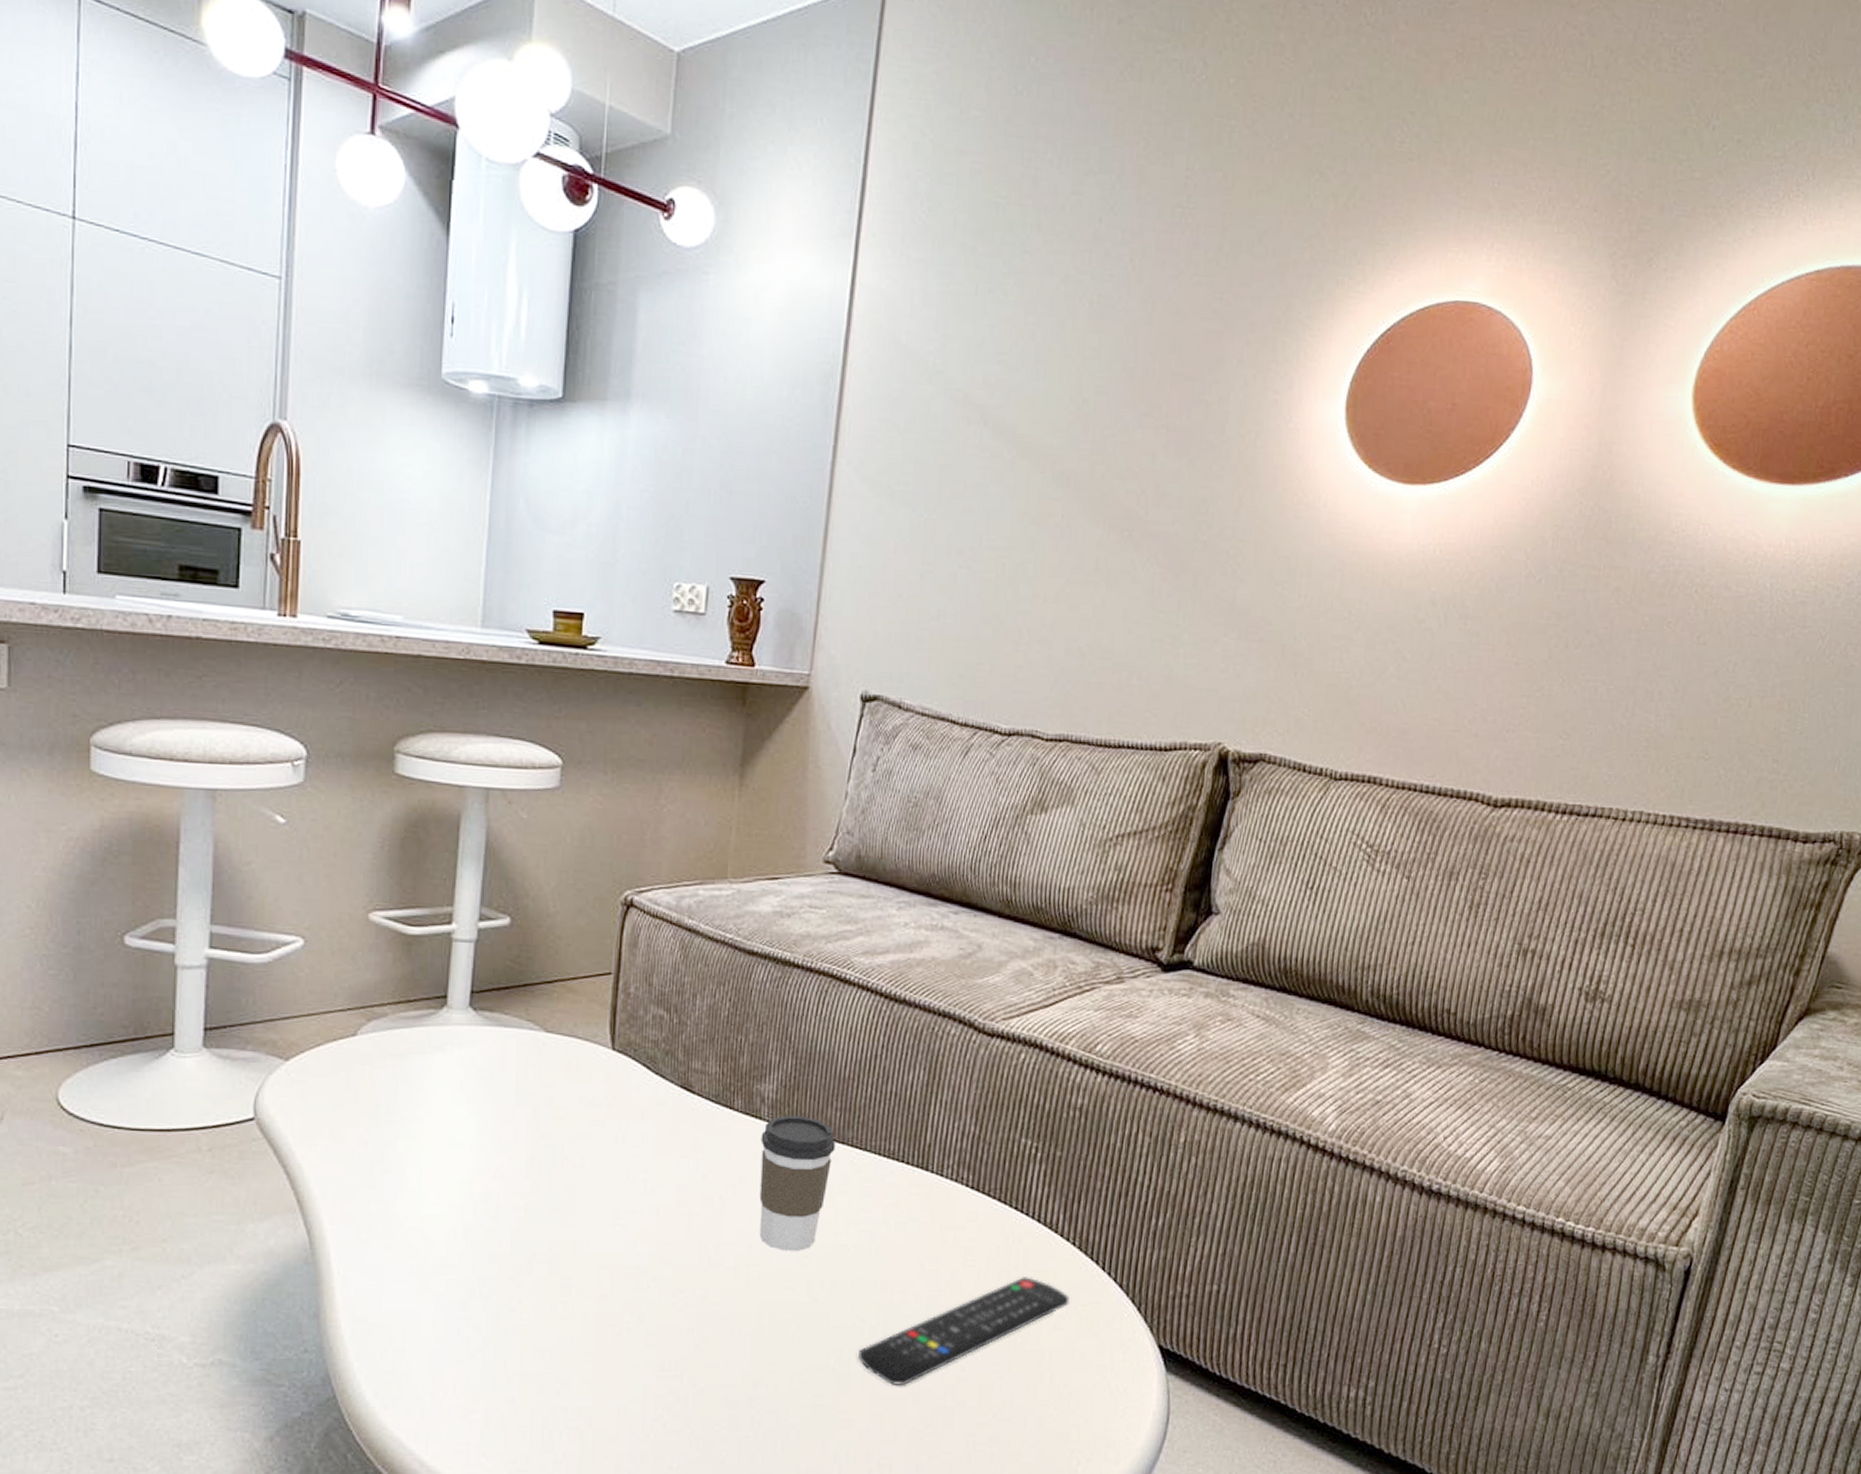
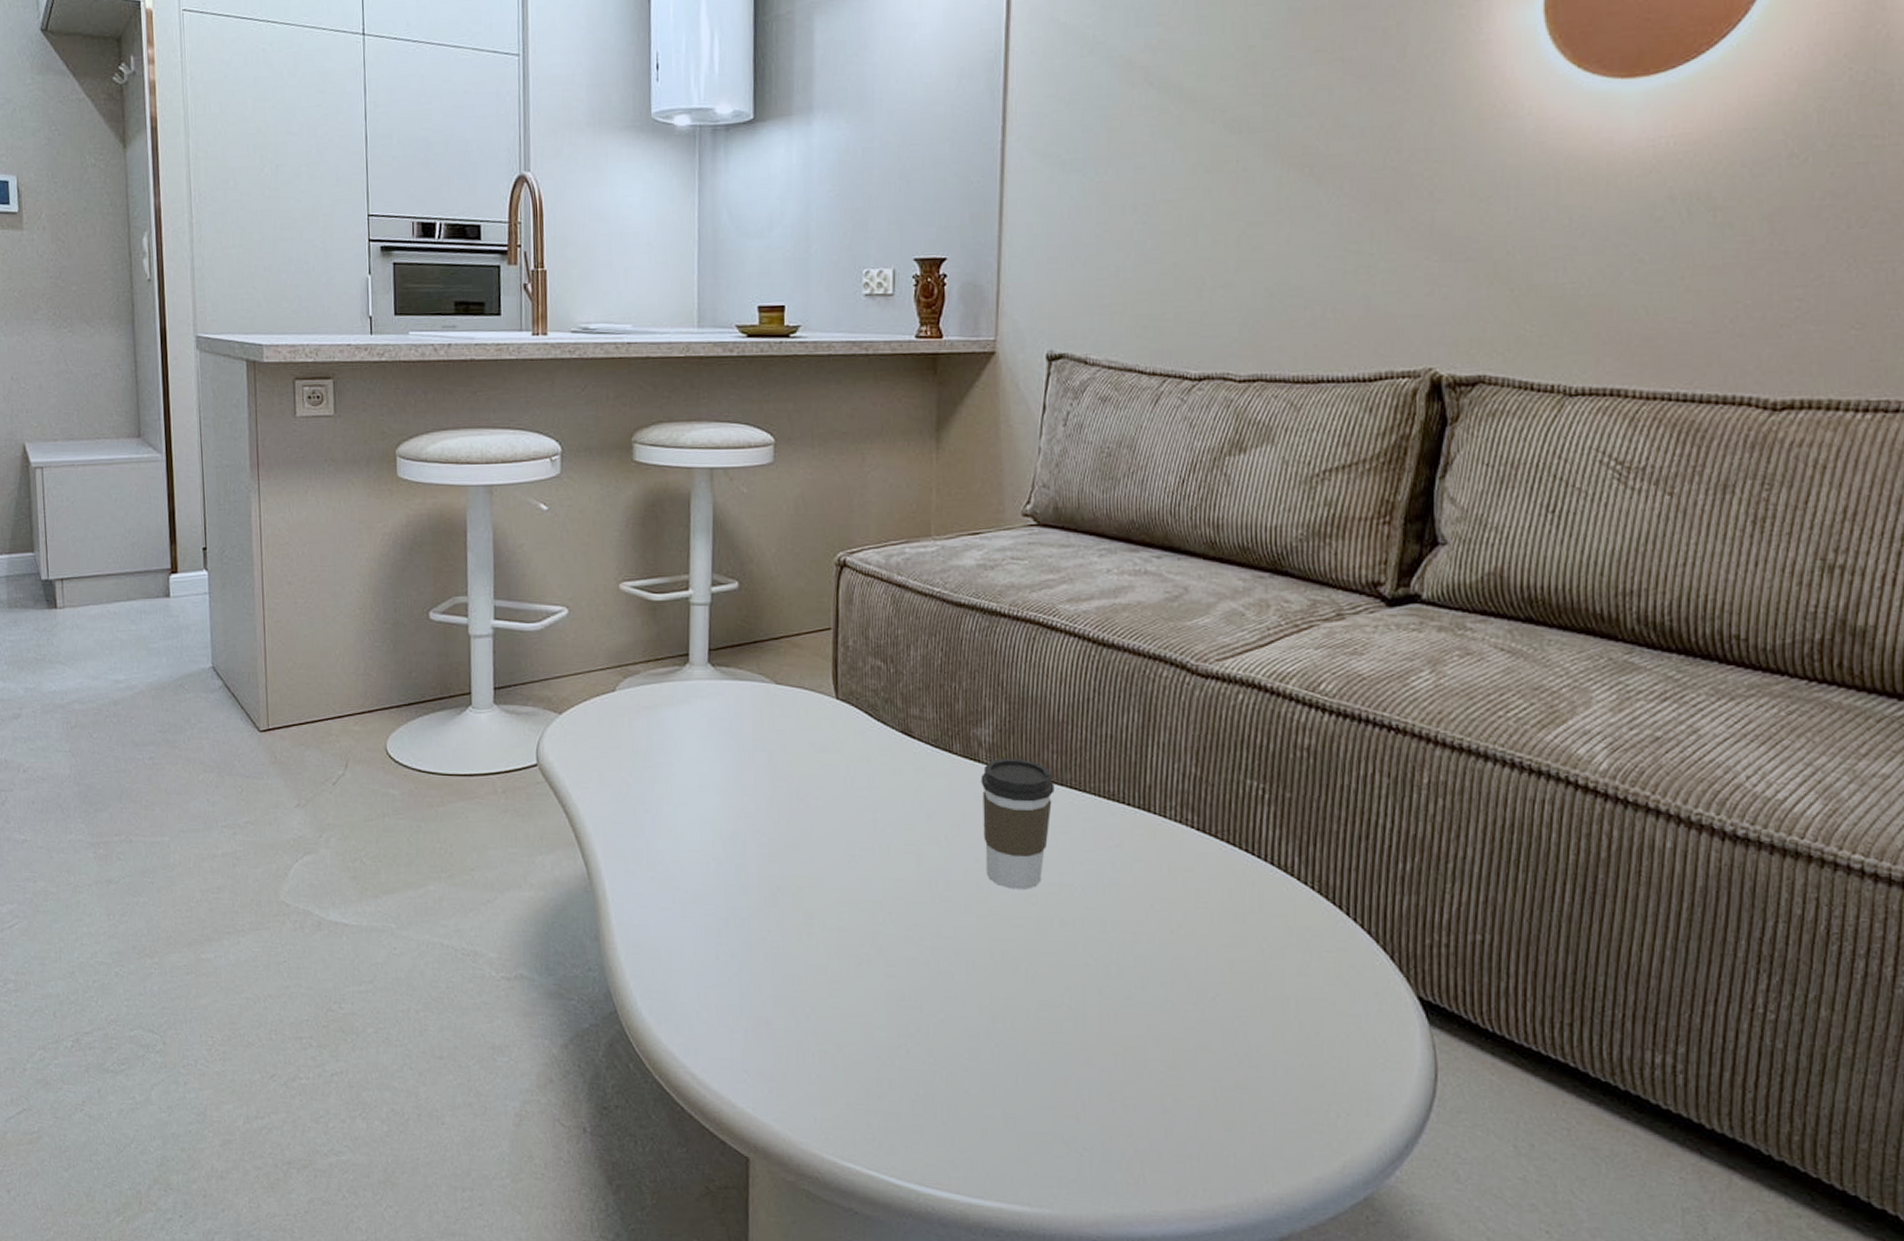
remote control: present [857,1277,1070,1386] -> none [1092,920,1313,1027]

